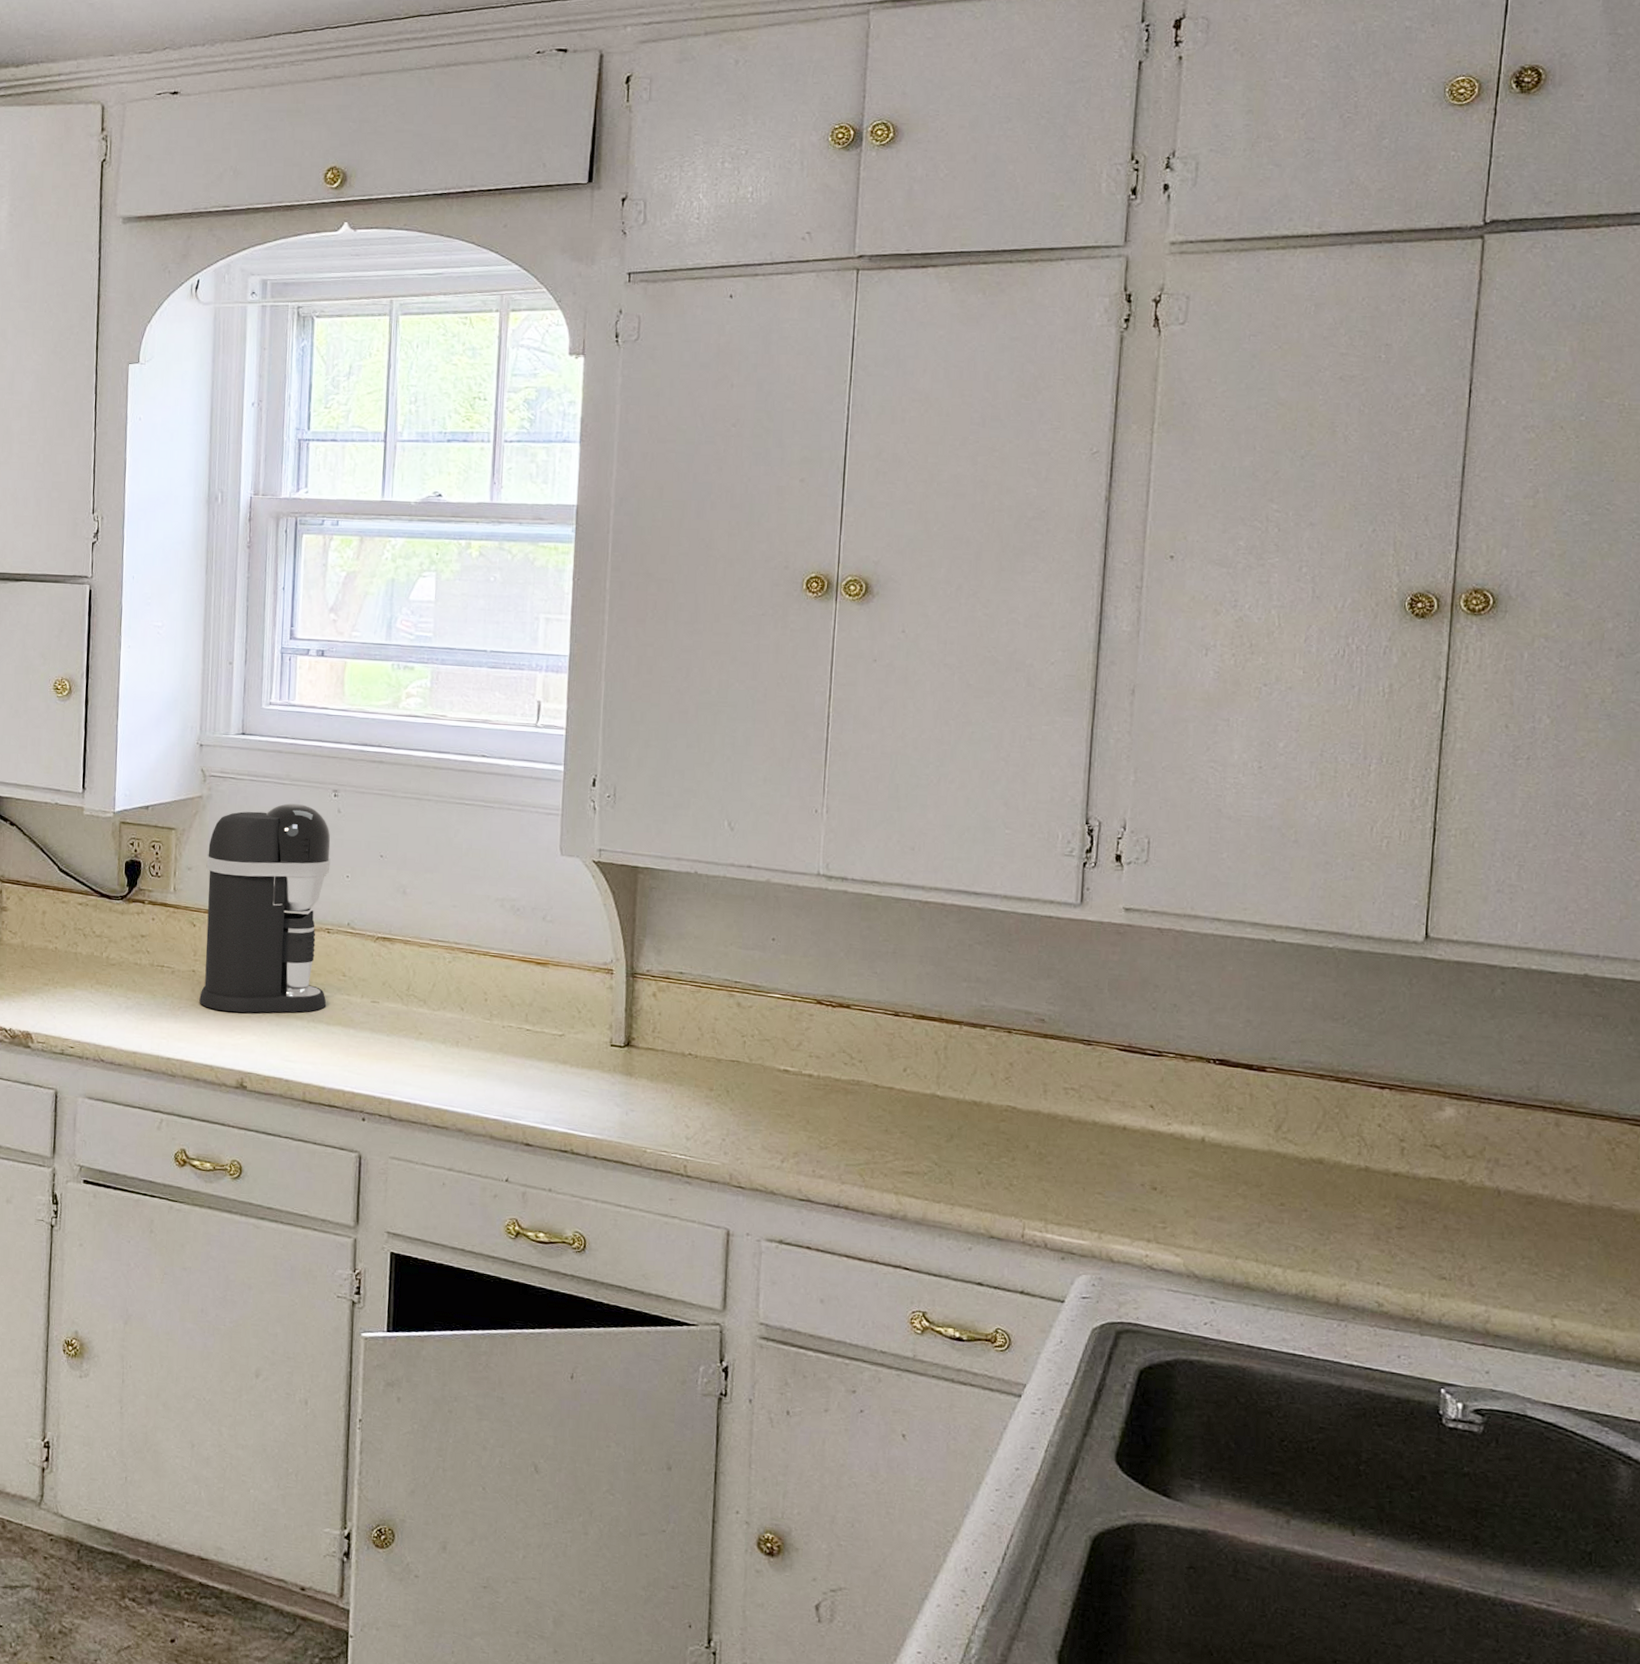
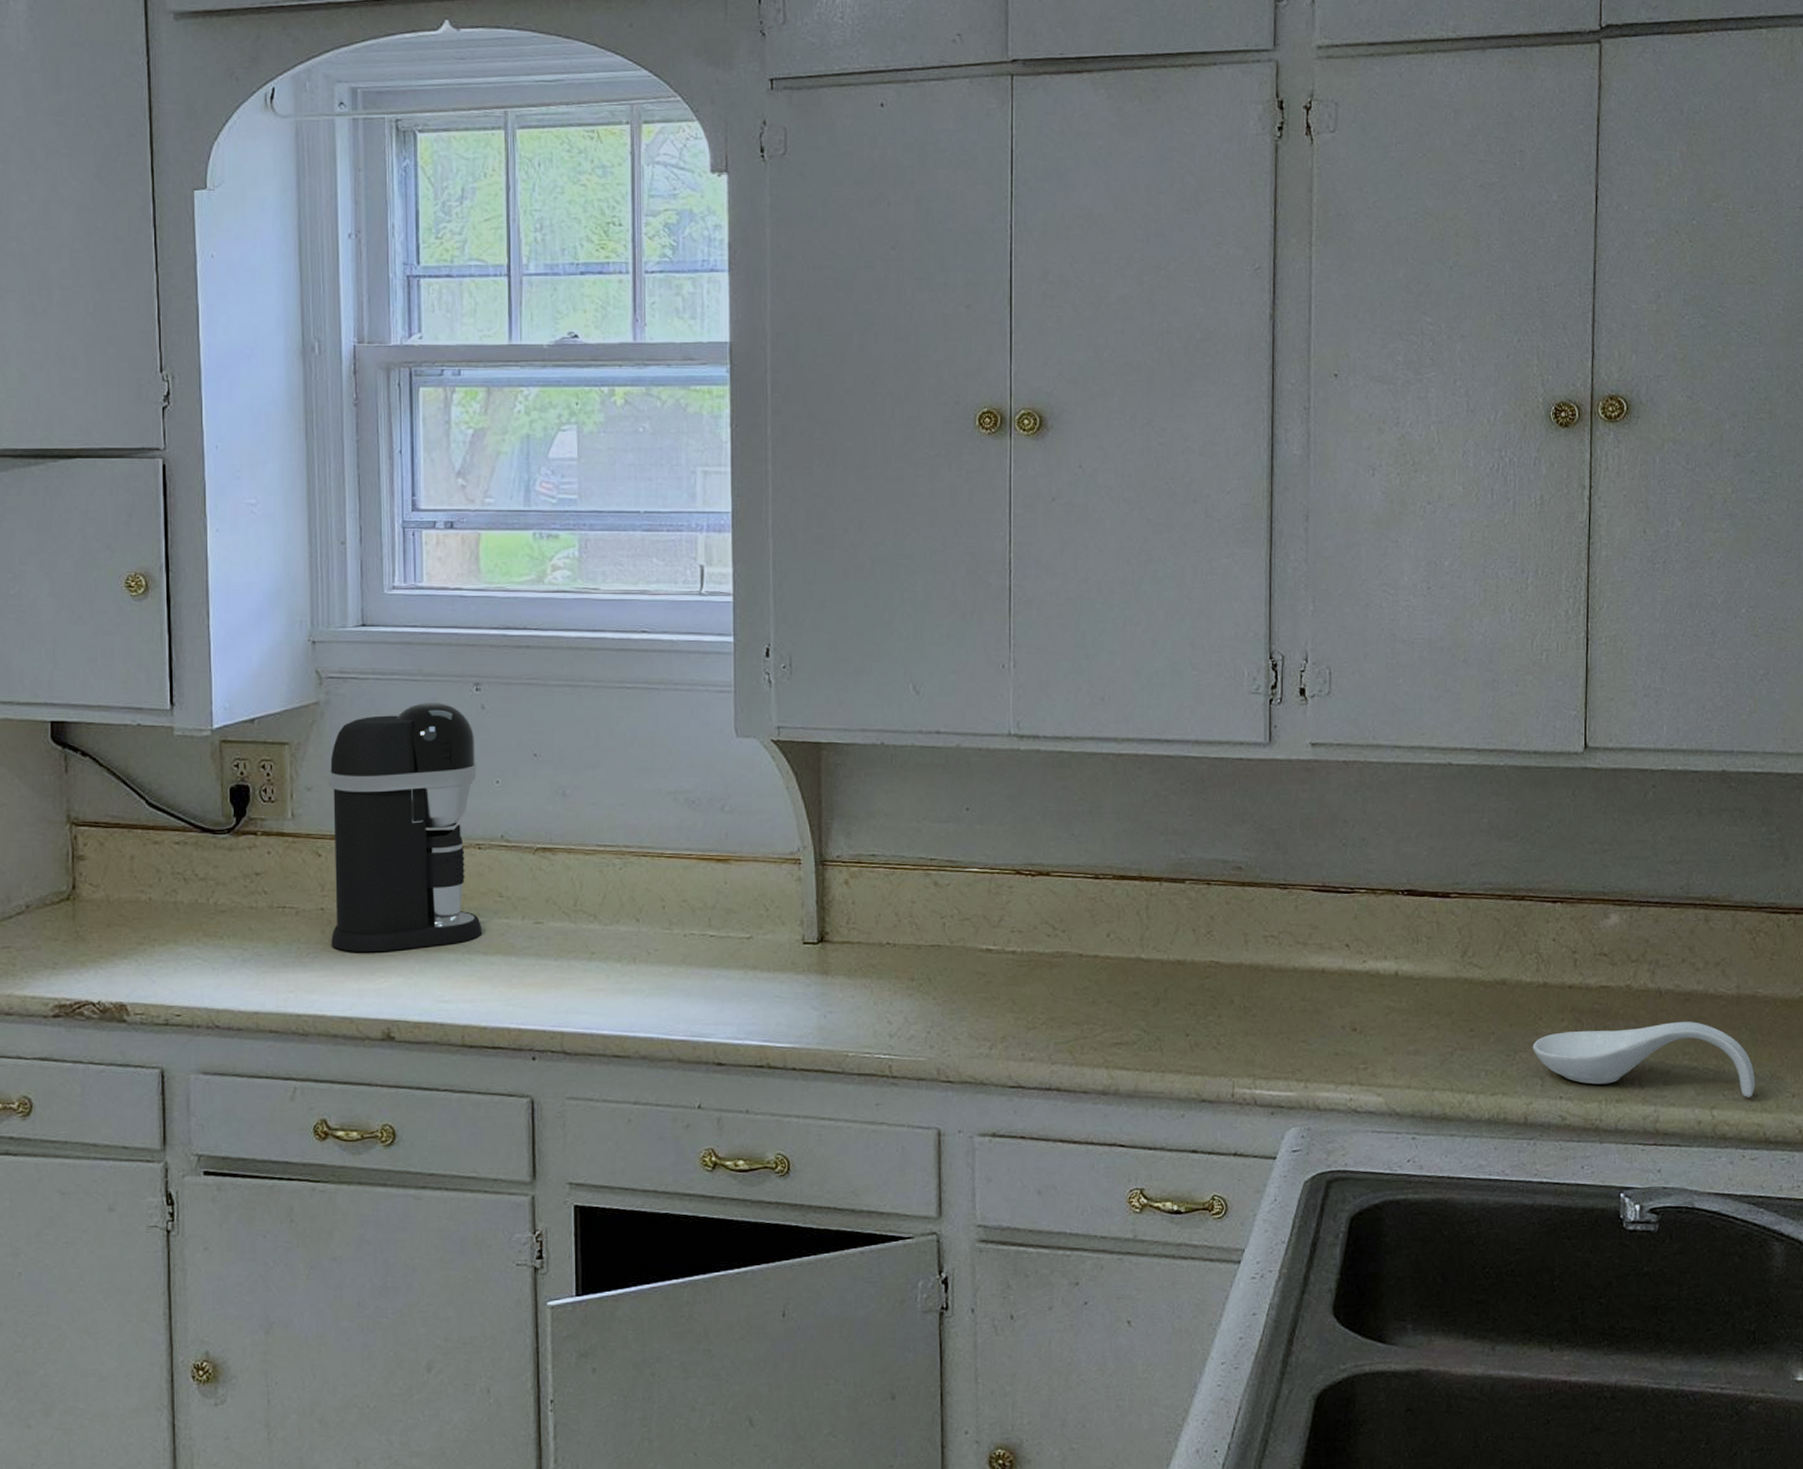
spoon rest: none [1348,1218,1606,1312] -> present [1532,1022,1755,1097]

